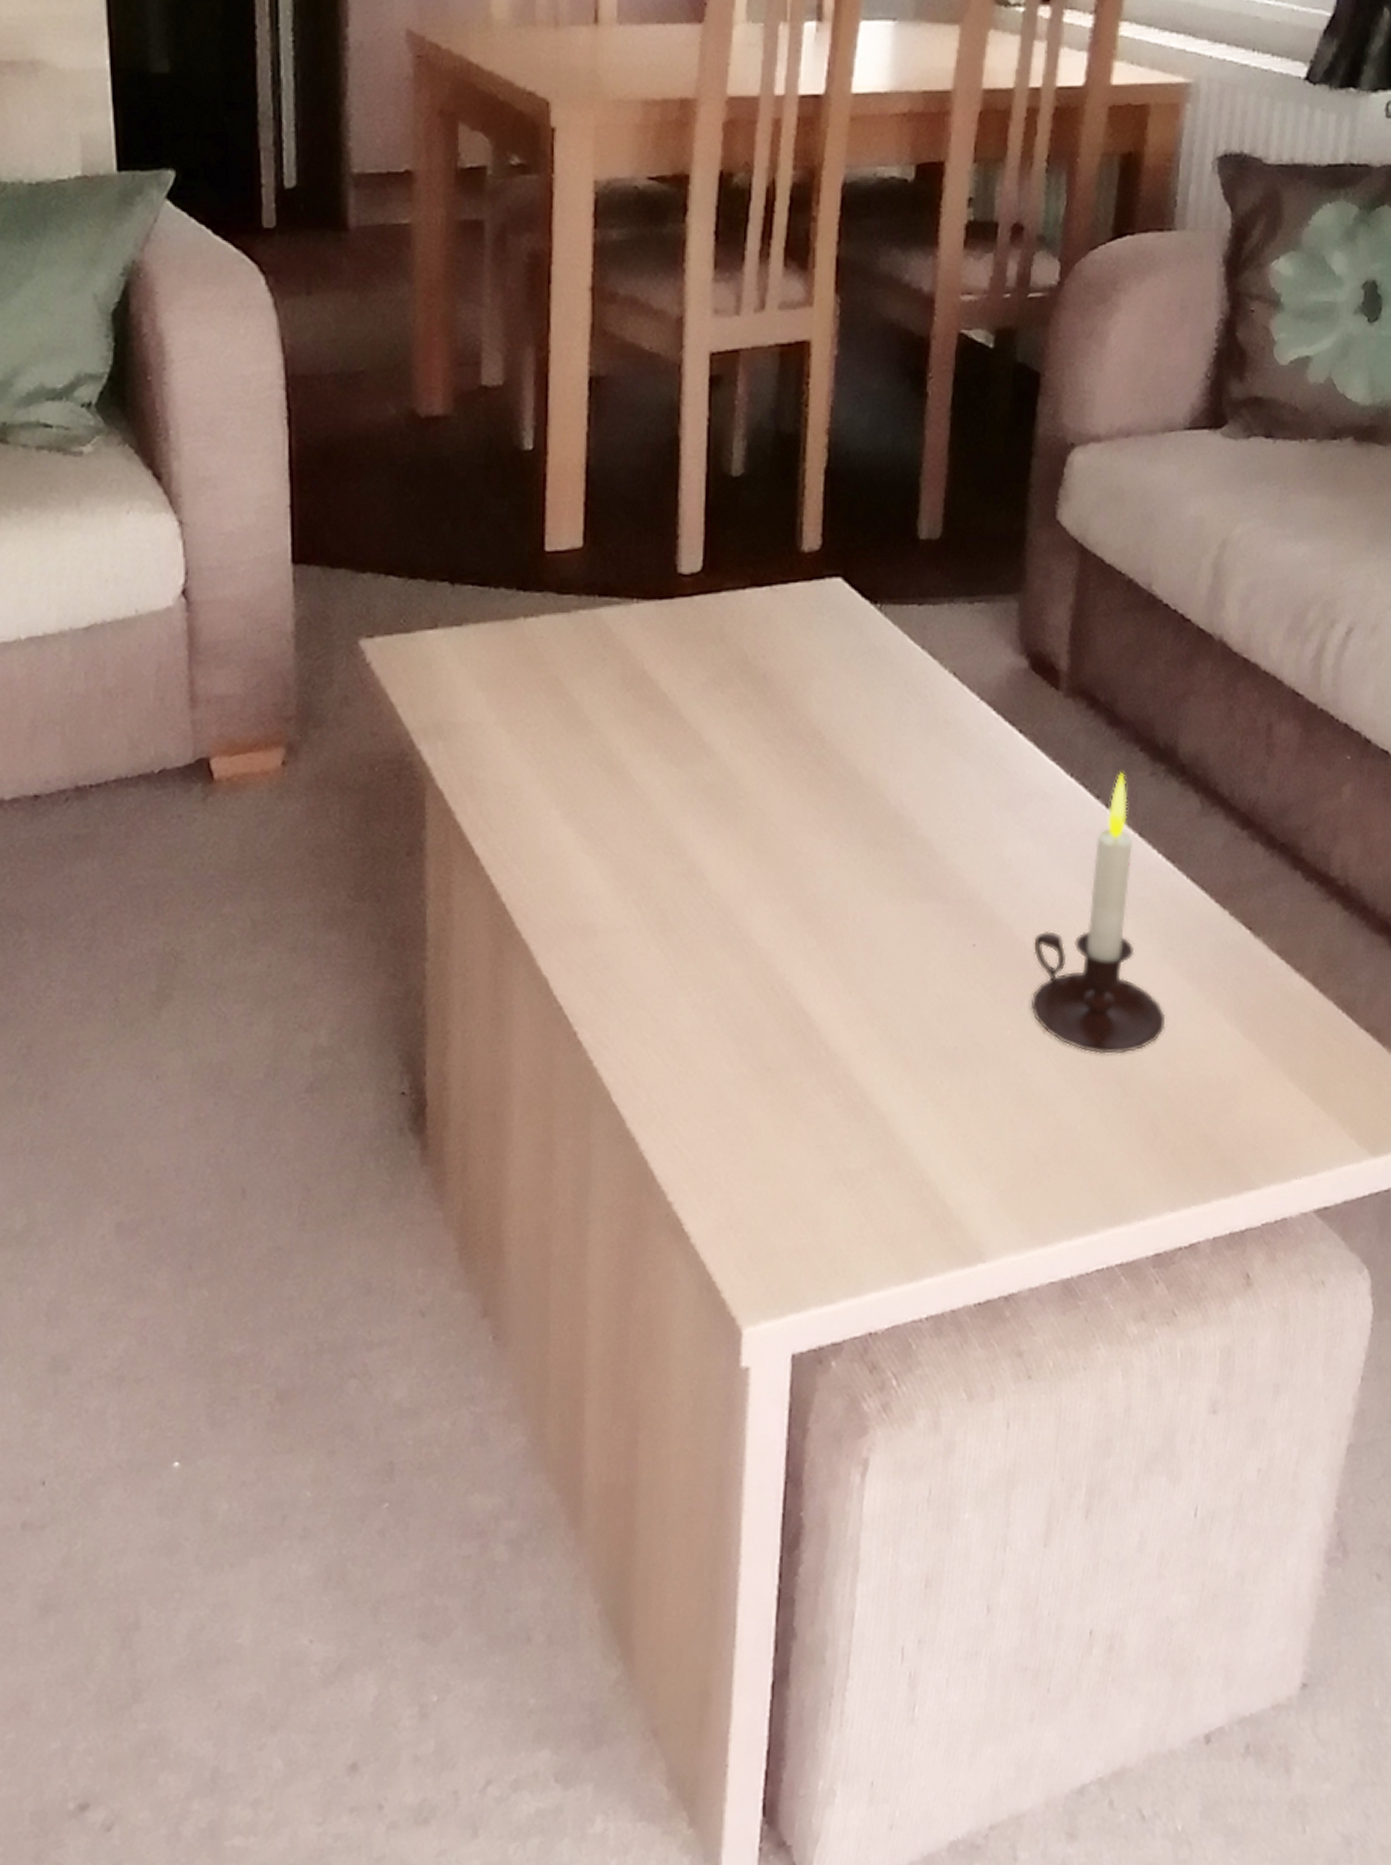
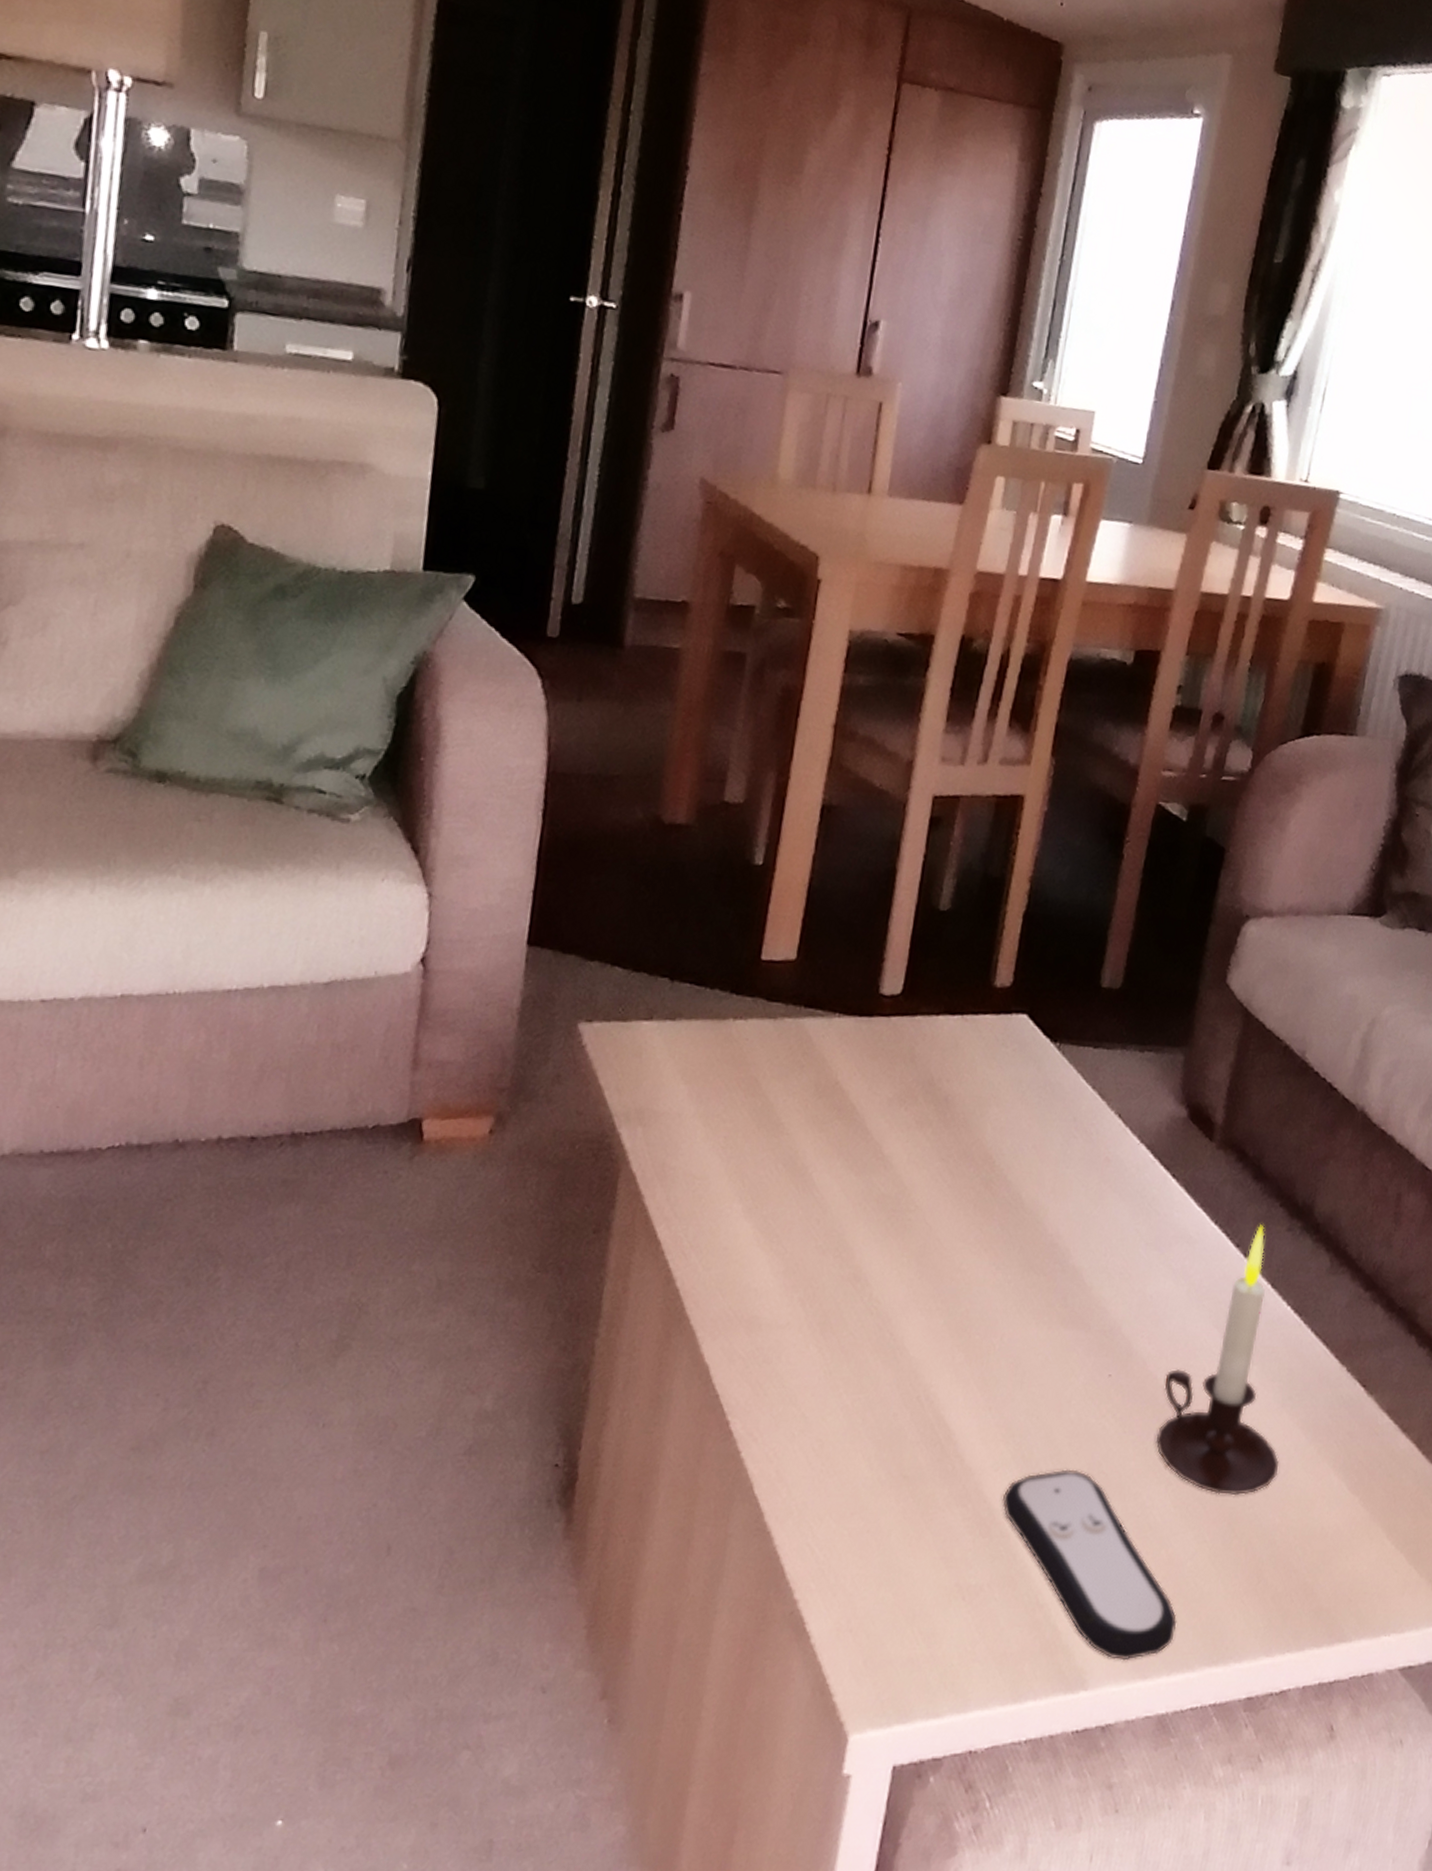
remote control: none [873,1044,1073,1230] -> present [1002,1469,1177,1661]

